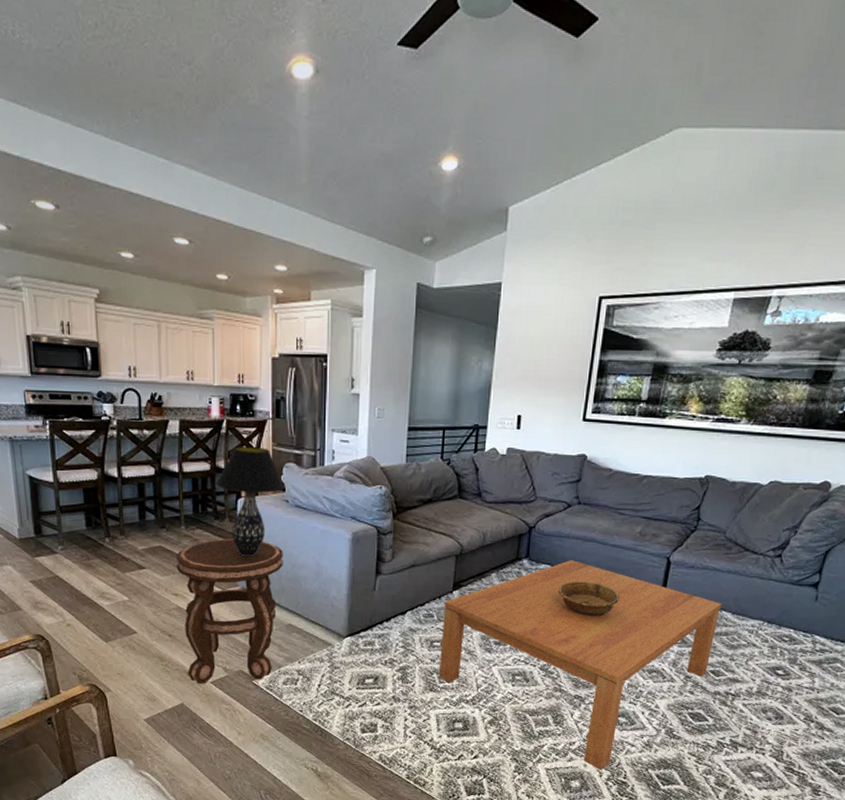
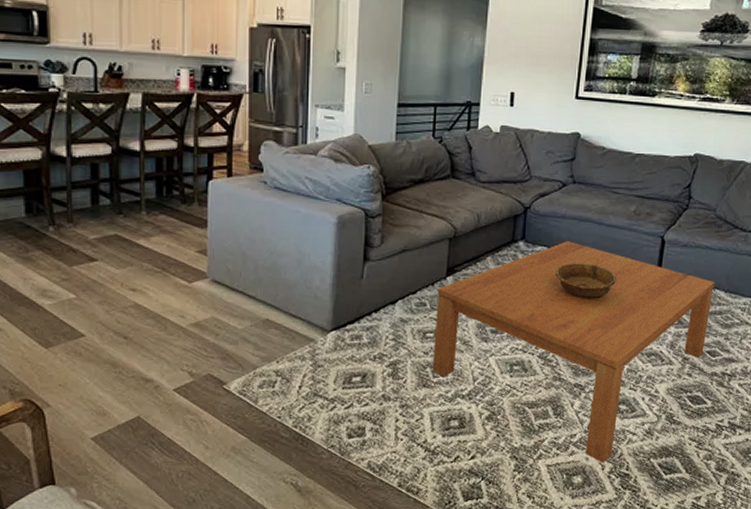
side table: present [176,538,283,684] -> none [134,224,260,393]
table lamp: present [215,446,284,557] -> none [182,122,262,245]

